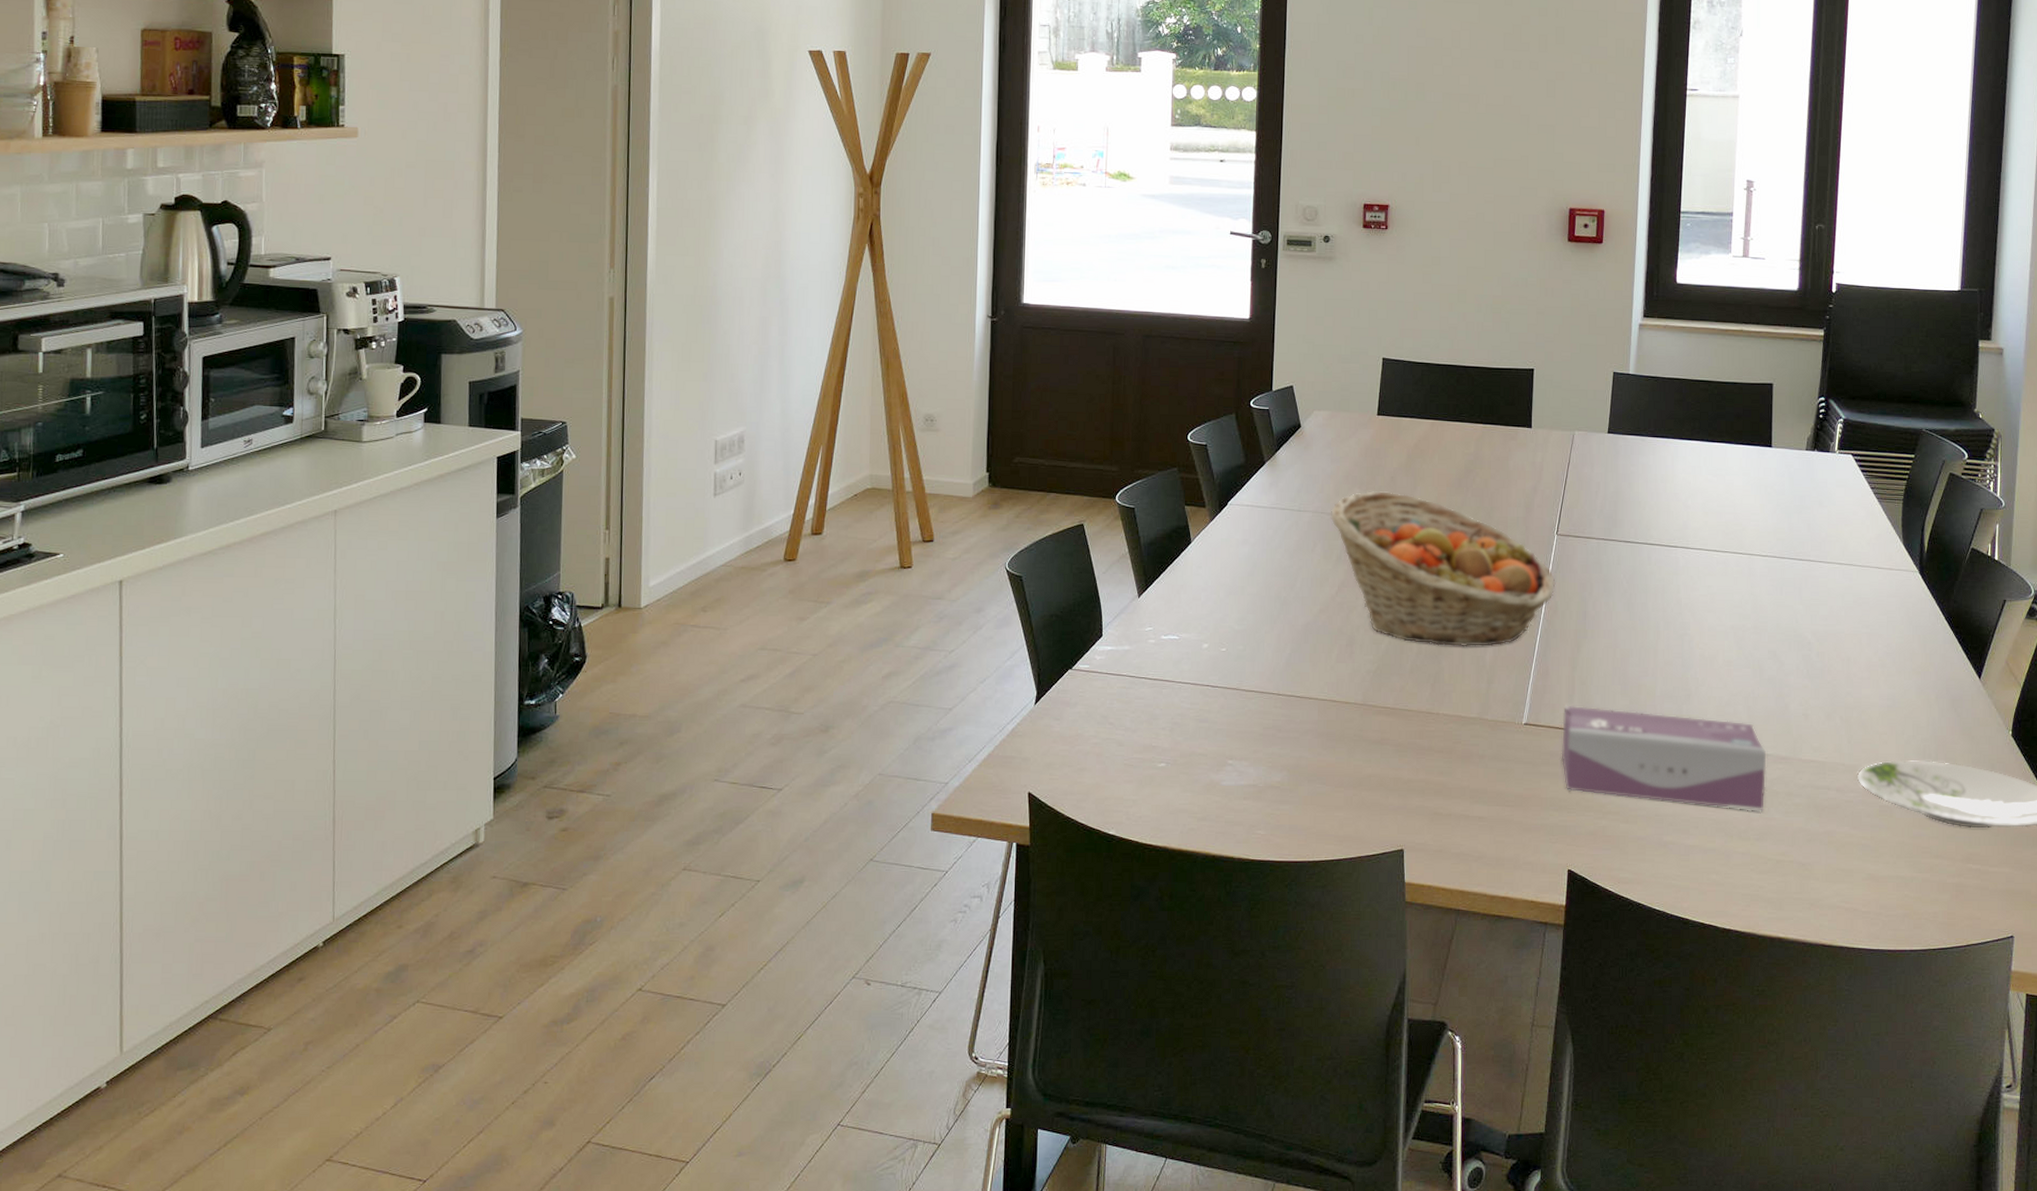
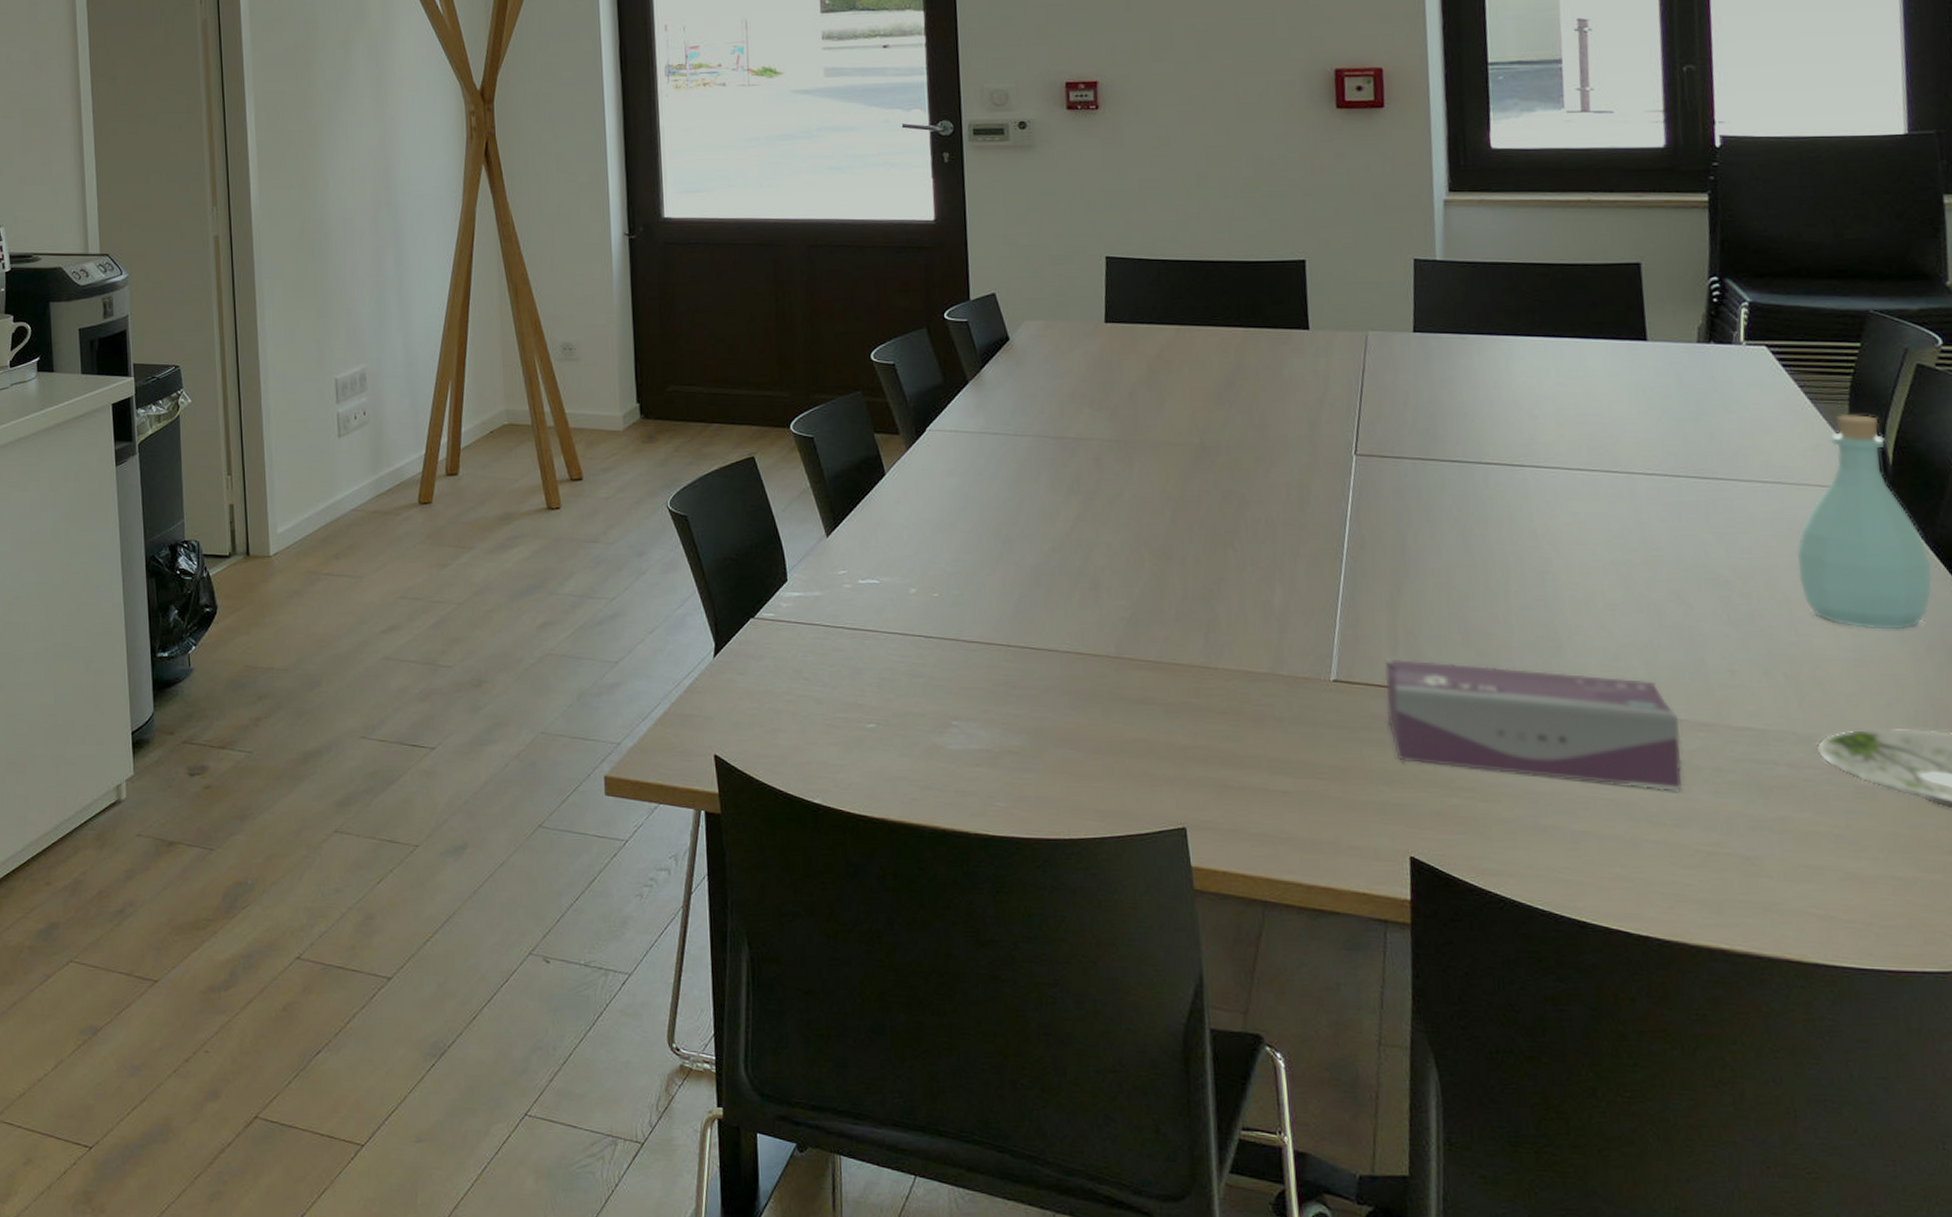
fruit basket: present [1330,491,1556,647] -> none [1055,410,1360,590]
bottle: none [1857,511,1945,683] -> present [1796,413,1932,630]

